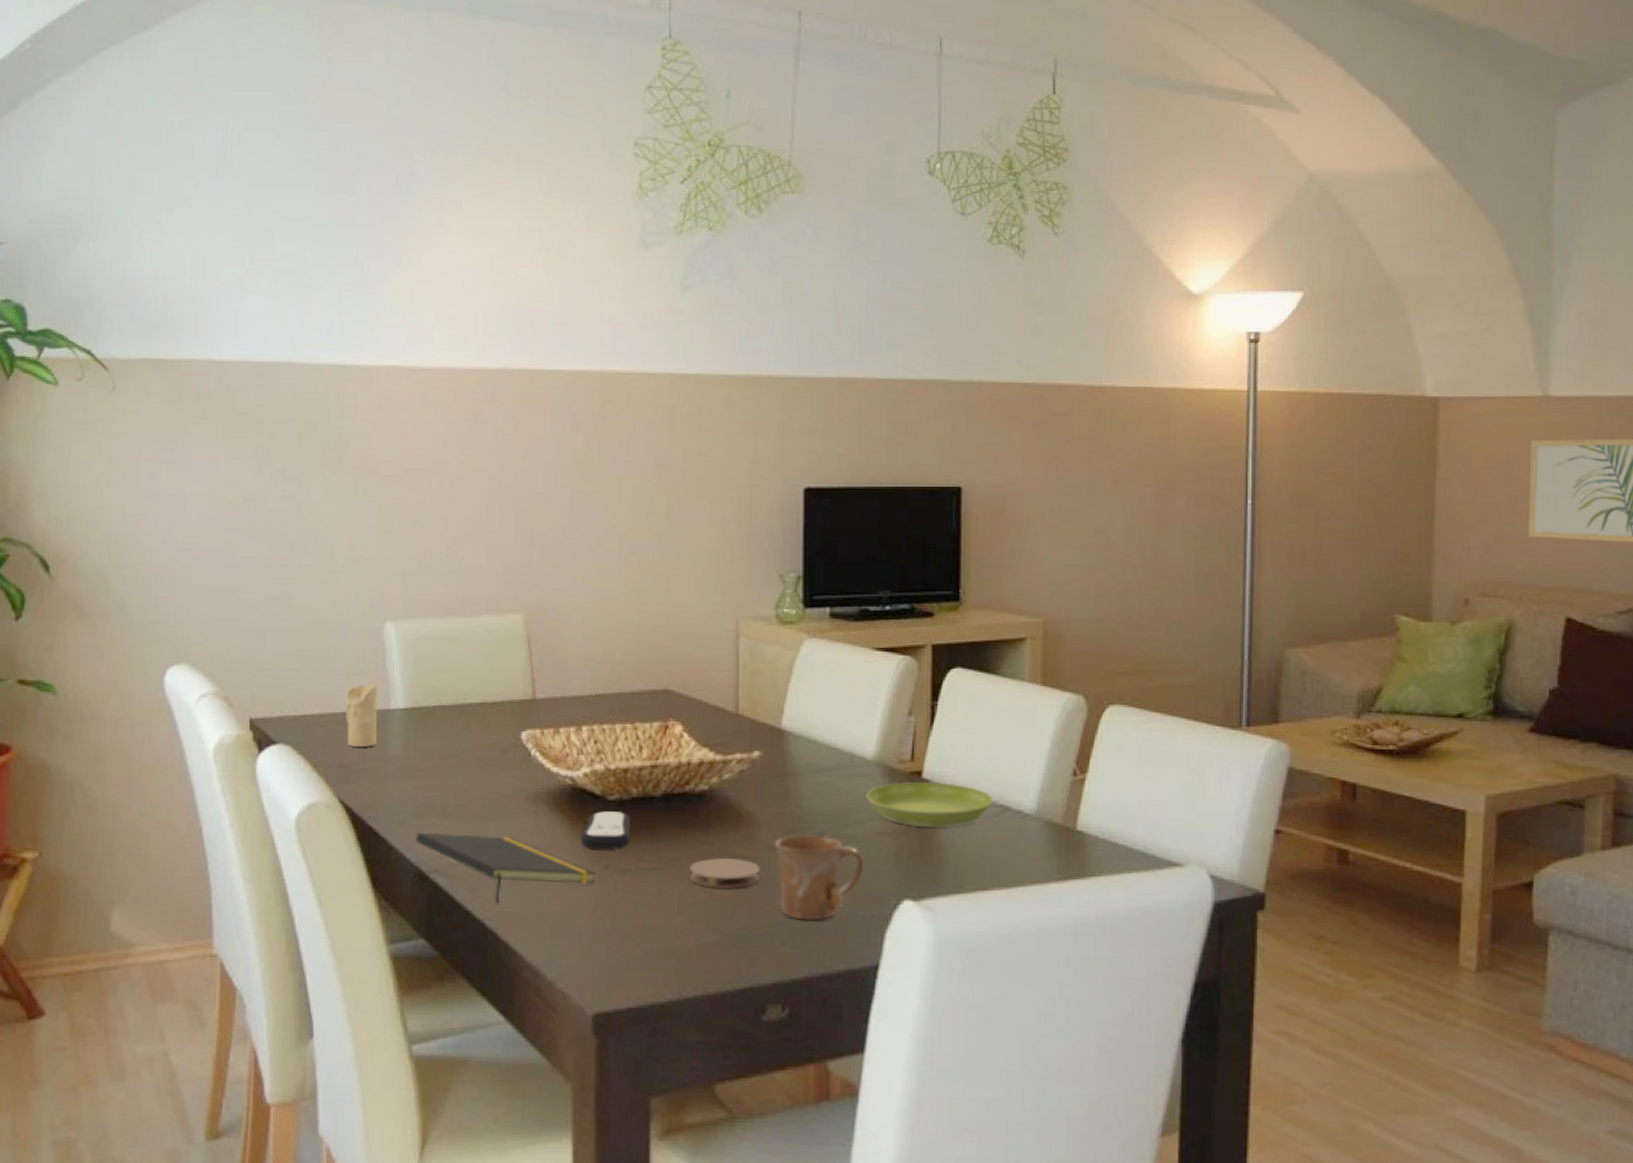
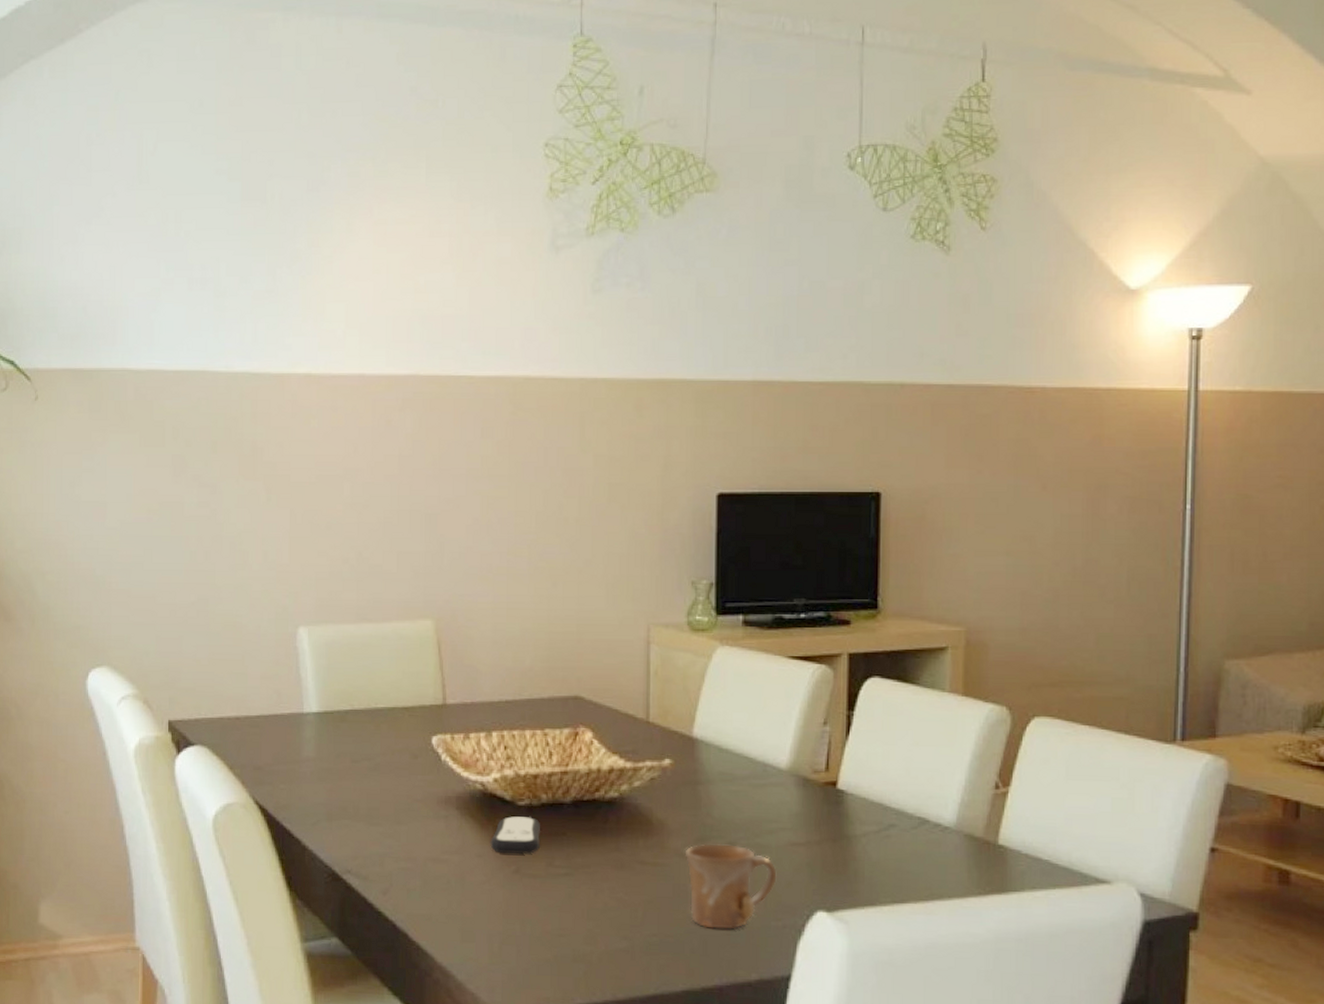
candle: present [346,684,378,747] -> none [261,688,292,750]
notepad: present [415,832,595,904] -> none [329,834,505,906]
coaster: present [690,857,760,889] -> none [599,864,670,896]
saucer: present [866,781,994,828] -> none [779,792,911,840]

